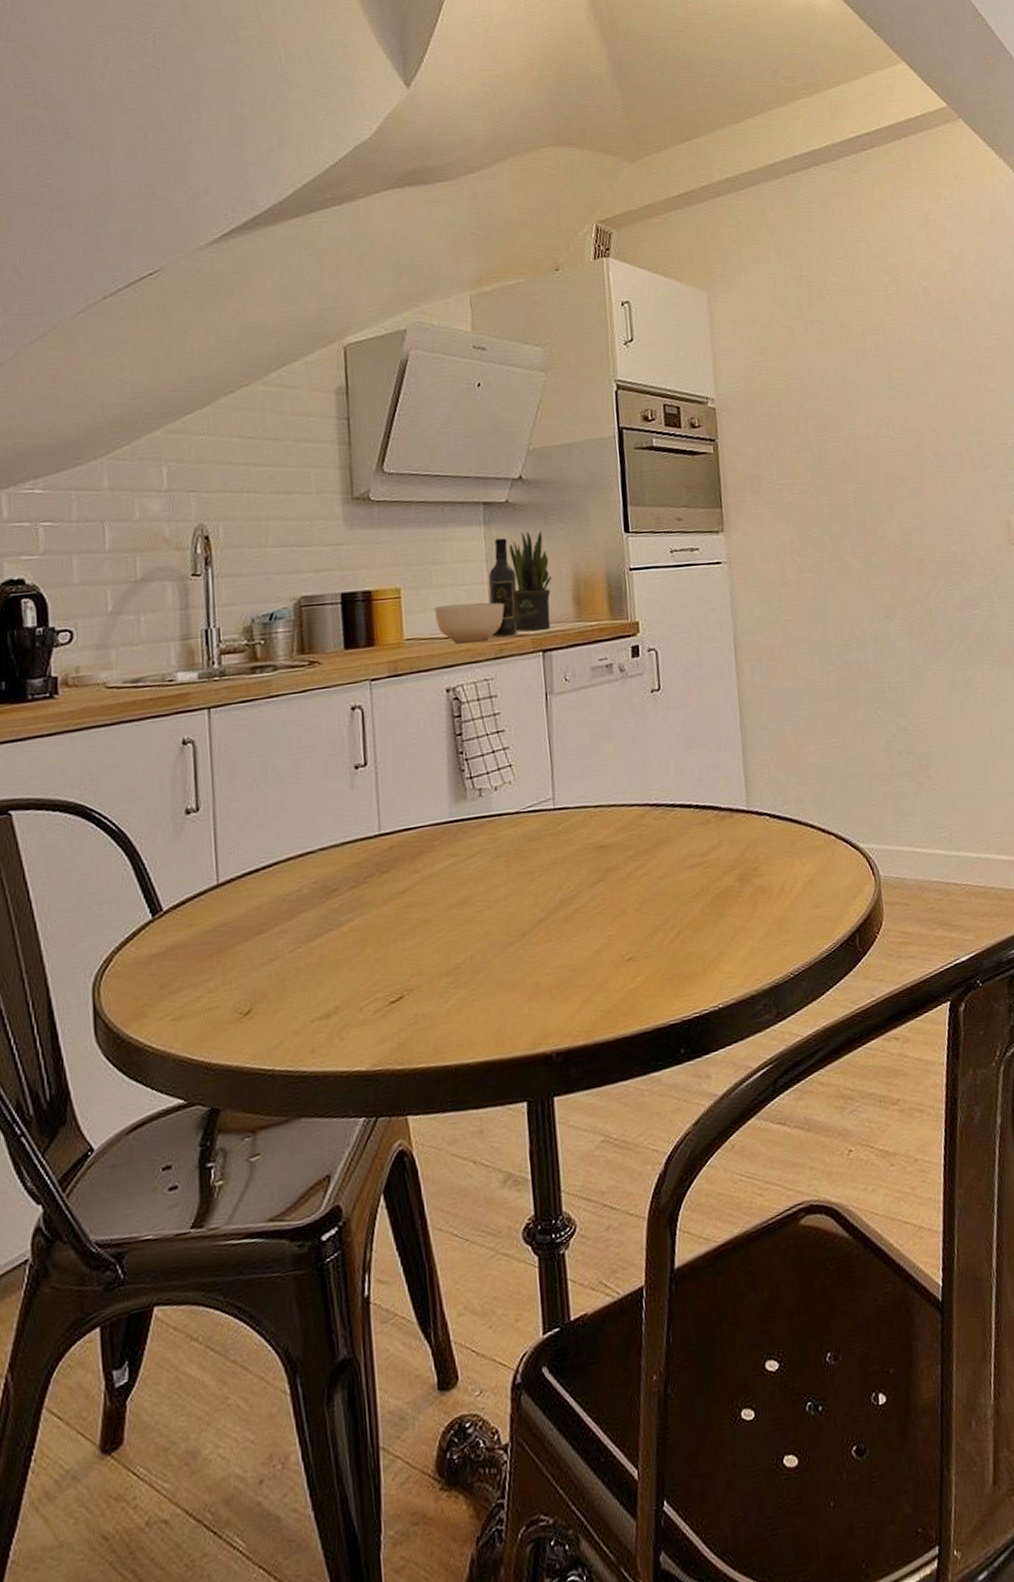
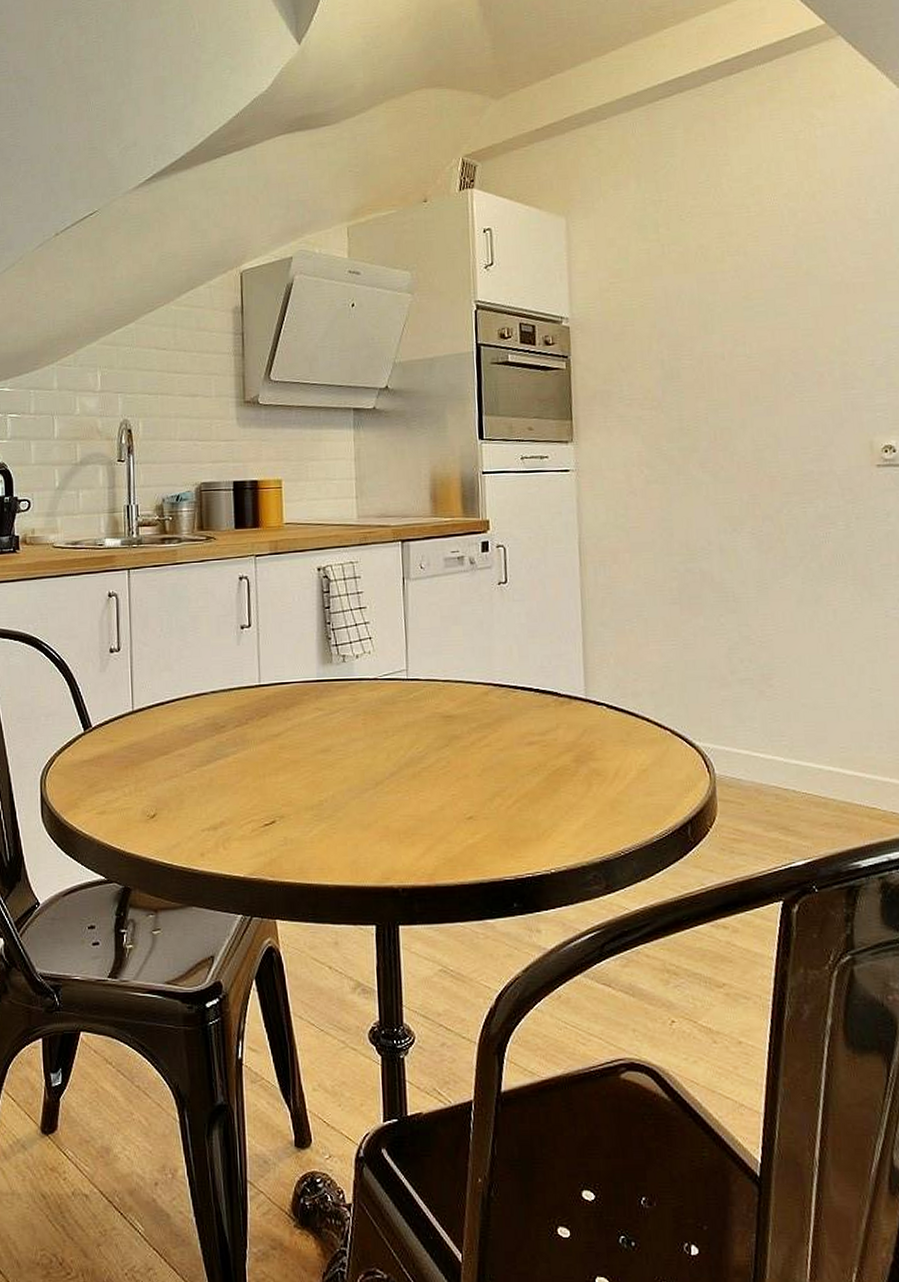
bowl: present [433,602,505,644] -> none [309,495,370,530]
wine bottle: present [487,538,518,637] -> none [355,440,381,527]
potted plant: present [509,531,552,632] -> none [375,435,412,523]

